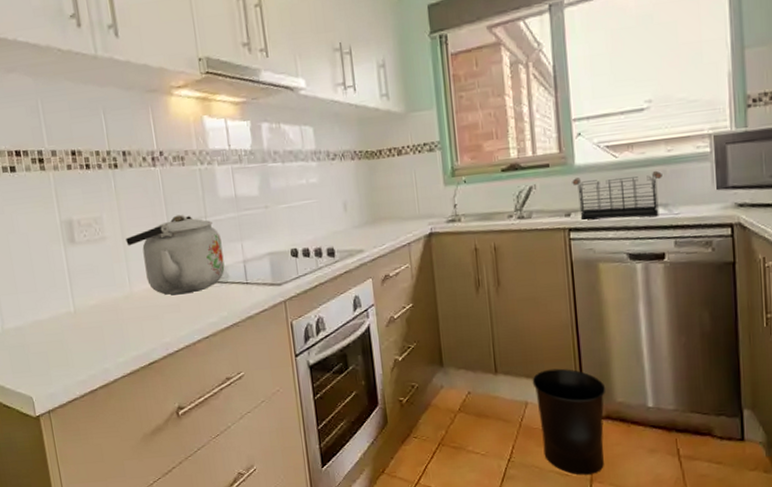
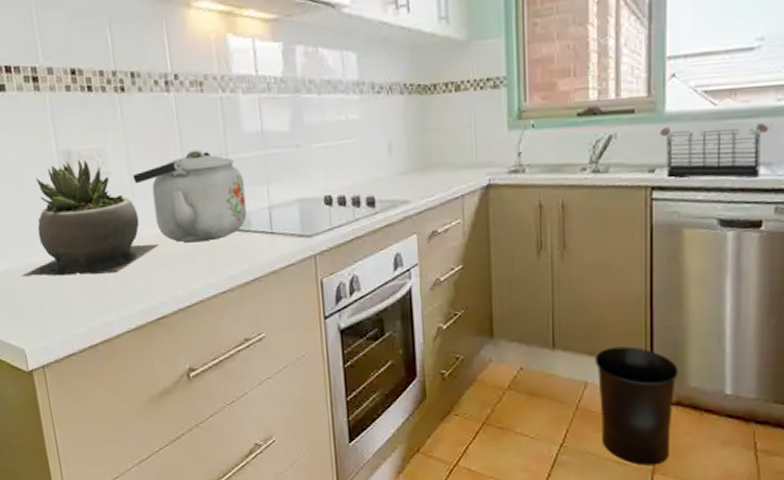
succulent plant: none [29,227,150,332] -> present [21,159,160,277]

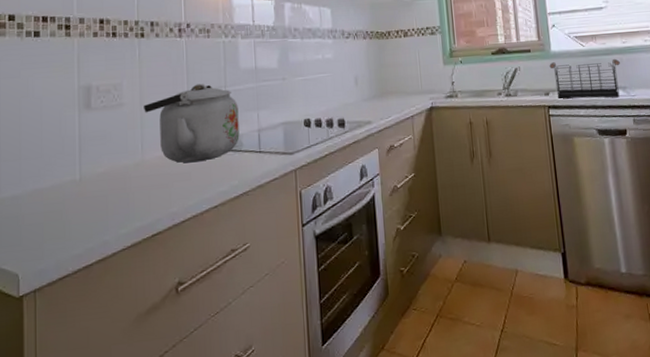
succulent plant: present [21,159,160,277] -> none [27,93,161,201]
waste bin: present [595,346,679,465] -> none [521,236,587,344]

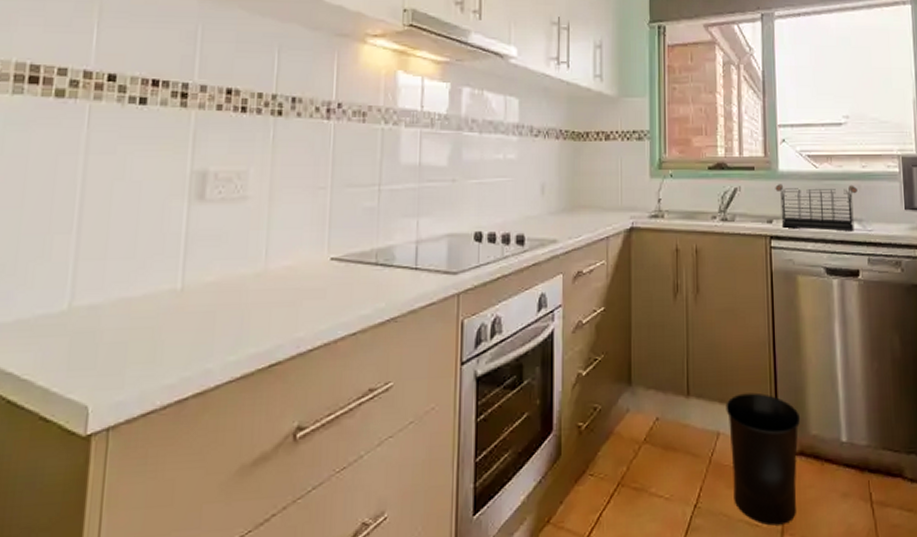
kettle: present [144,83,240,163] -> none [273,178,394,277]
waste bin: none [521,236,587,344] -> present [726,392,801,526]

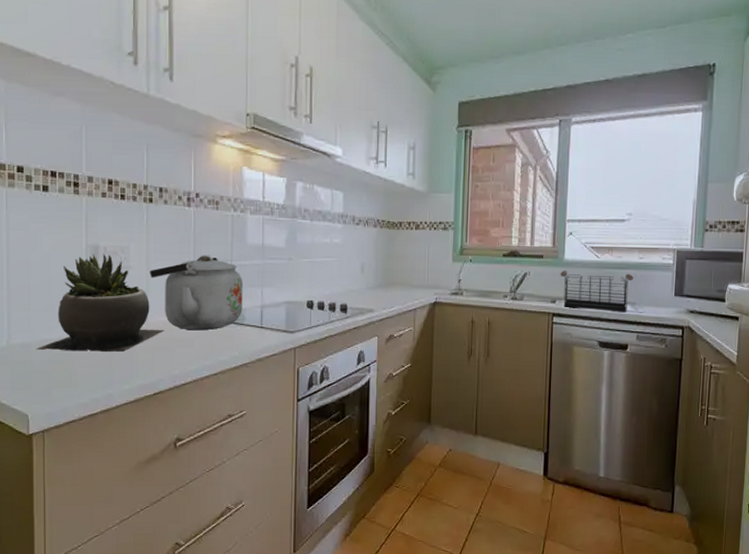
succulent plant: none [109,181,289,313] -> present [36,254,165,352]
kettle: none [273,178,394,277] -> present [150,255,243,331]
waste bin: present [726,392,801,526] -> none [506,435,567,533]

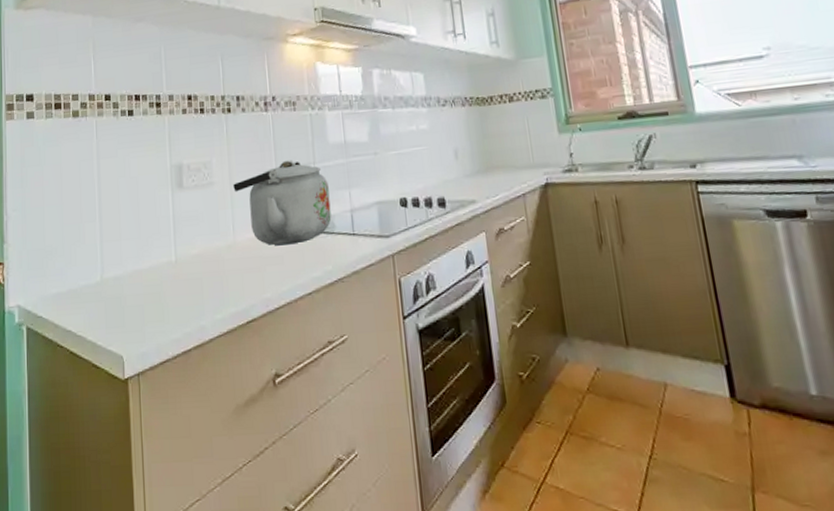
succulent plant: present [36,254,165,352] -> none [128,171,253,282]
dish rack: present [560,271,633,313] -> none [694,119,794,172]

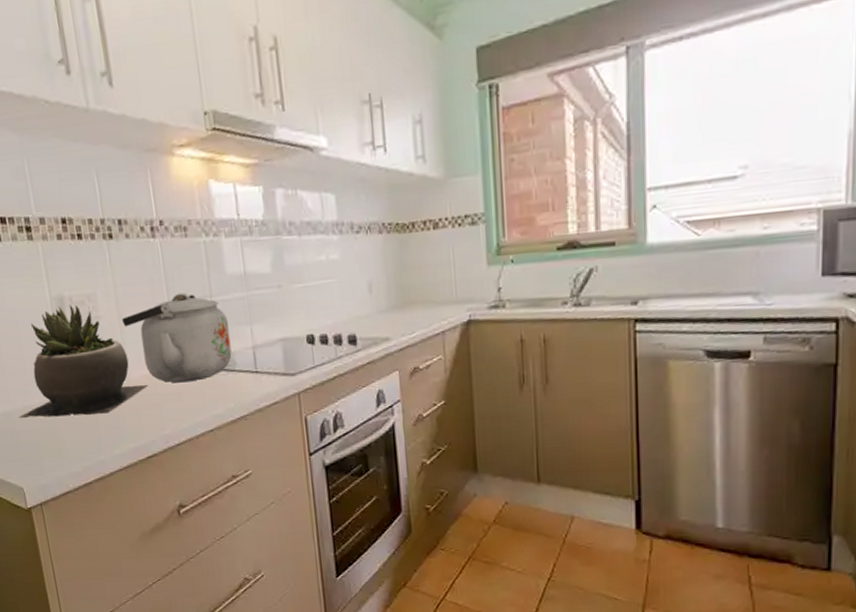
succulent plant: none [128,171,253,282] -> present [19,304,149,418]

